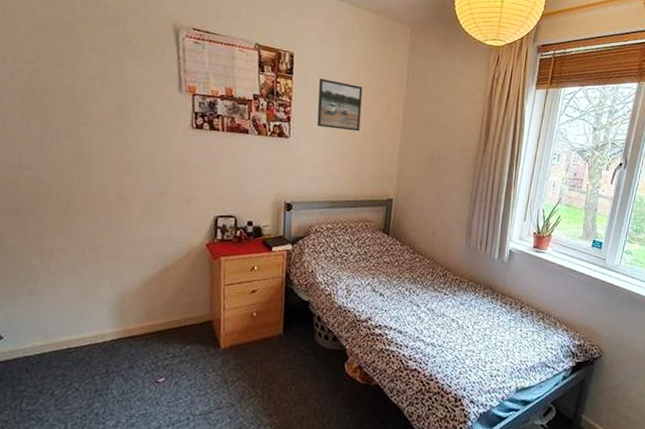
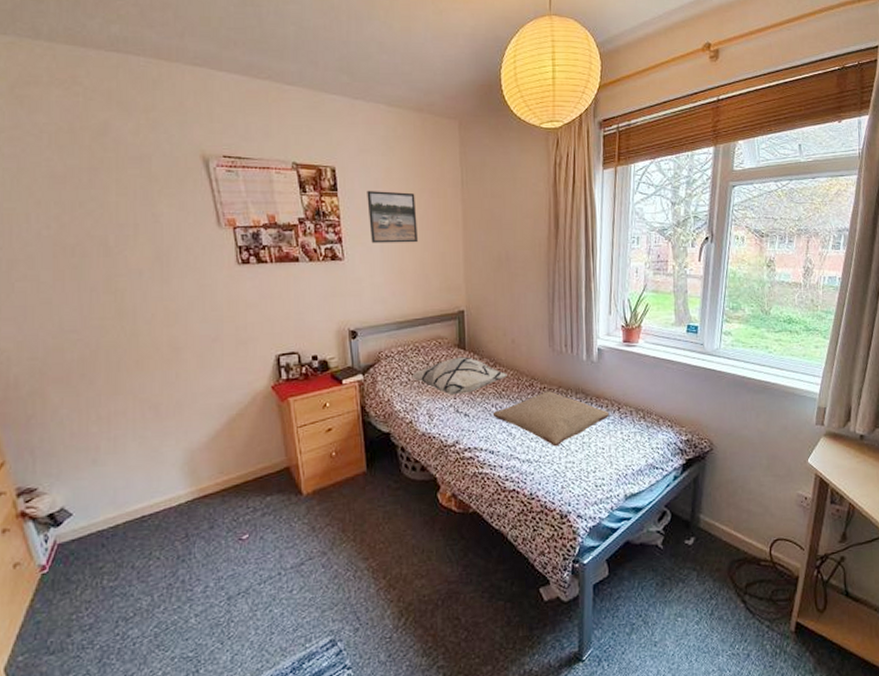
decorative pillow: none [336,240,424,275] -> present [411,356,507,396]
pillow: none [405,283,512,335] -> present [492,391,610,447]

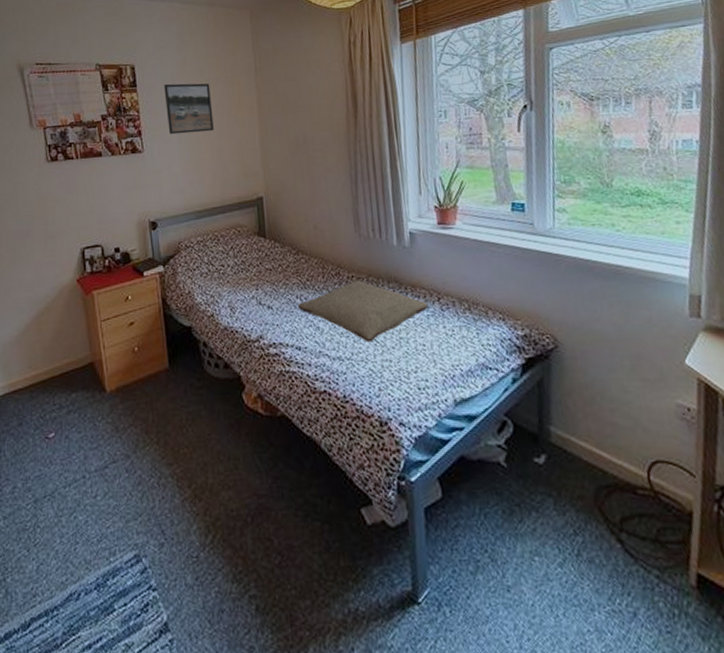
decorative pillow: present [411,356,507,396] -> none [211,245,311,287]

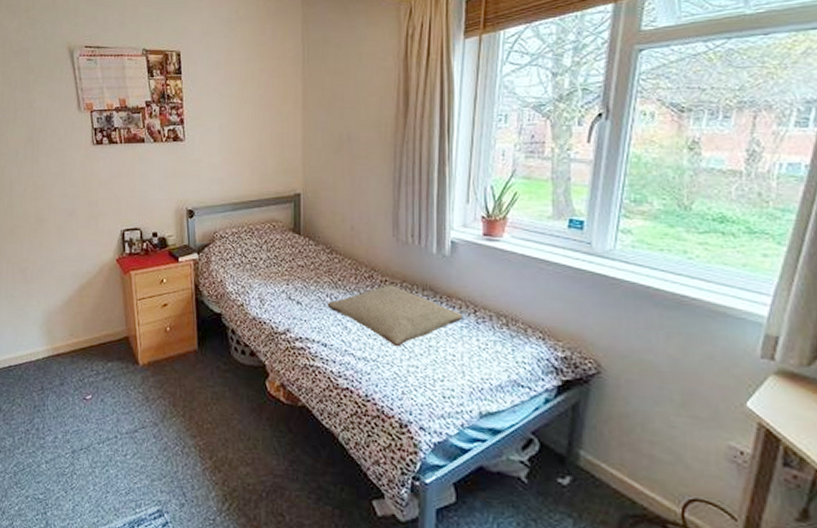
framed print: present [164,83,214,135] -> none [208,72,256,125]

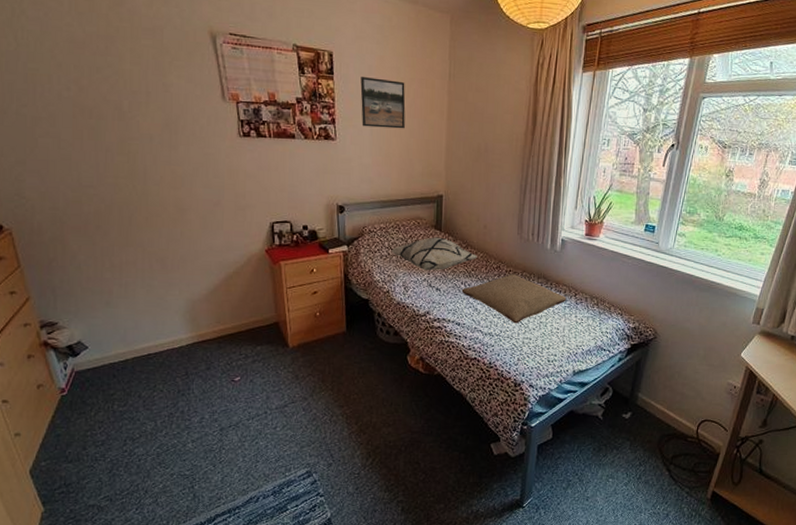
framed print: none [208,72,256,125] -> present [360,76,406,129]
decorative pillow: none [244,241,344,281] -> present [391,237,478,271]

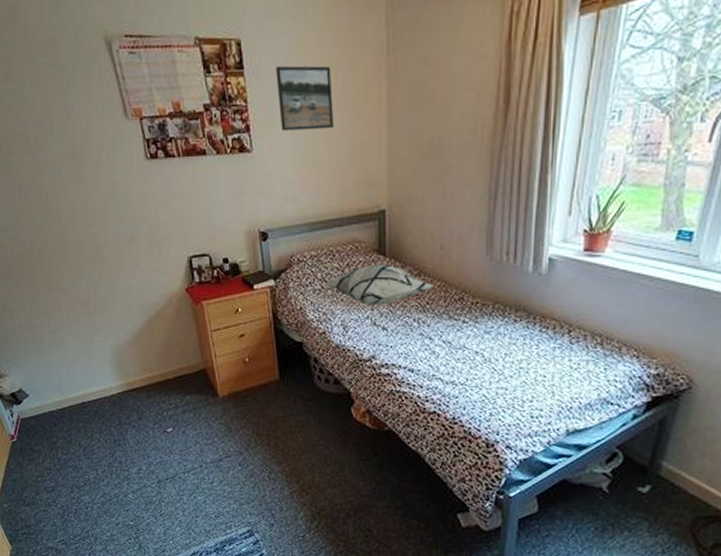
pillow: present [461,274,567,324] -> none [414,307,557,370]

